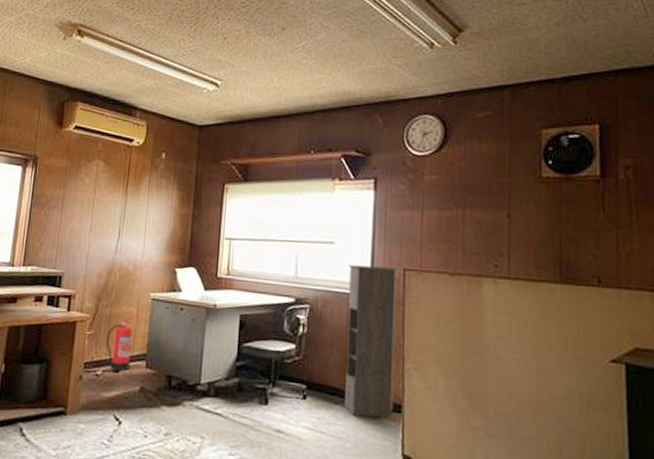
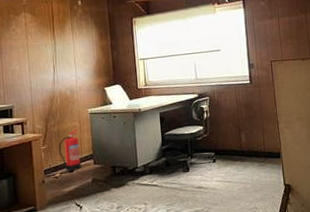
storage cabinet: present [345,265,396,418] -> none [233,61,275,167]

